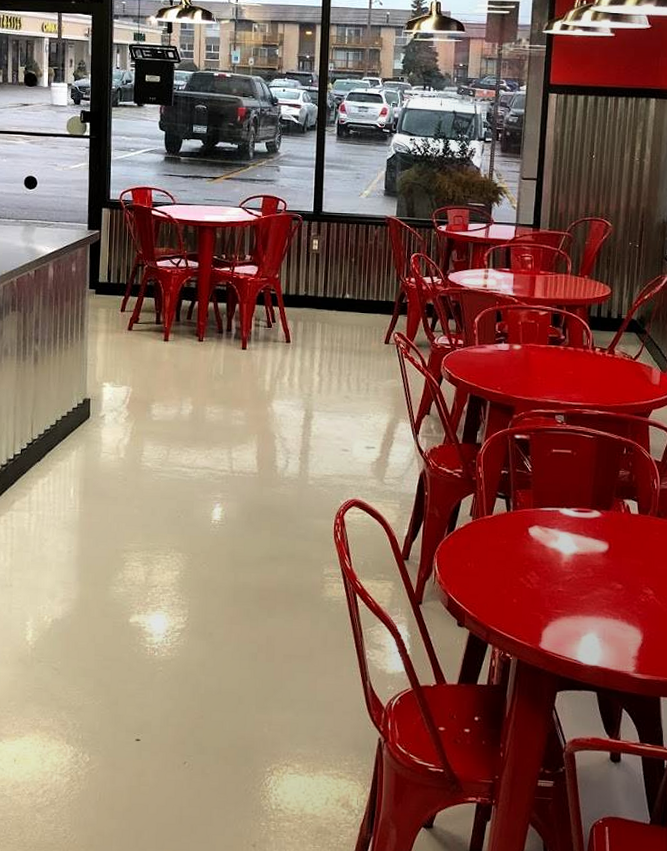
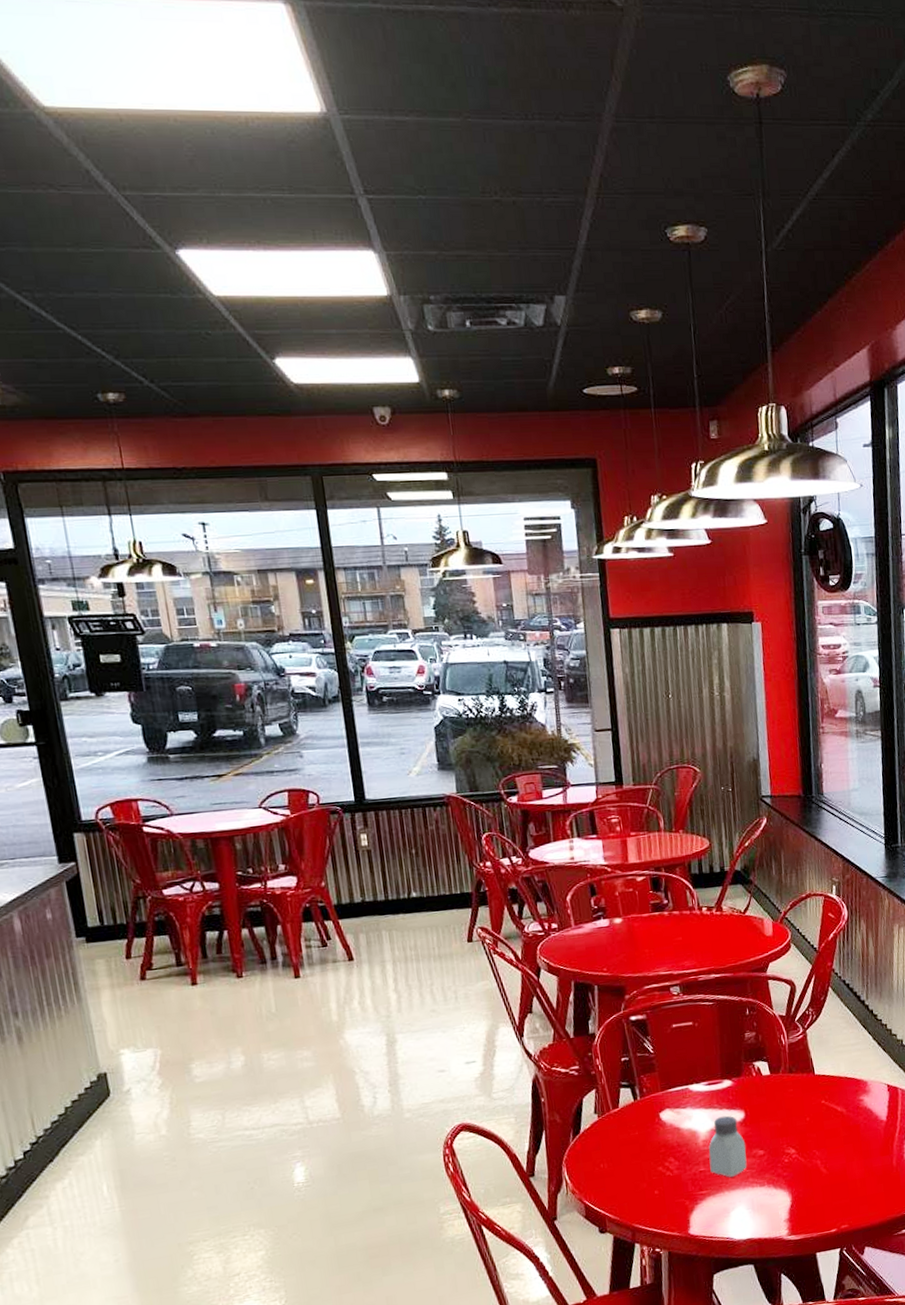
saltshaker: none [568,543,606,604] -> present [708,1115,747,1178]

